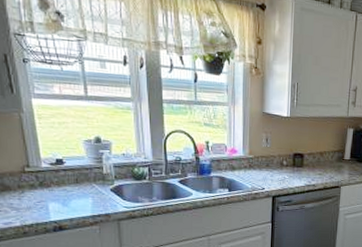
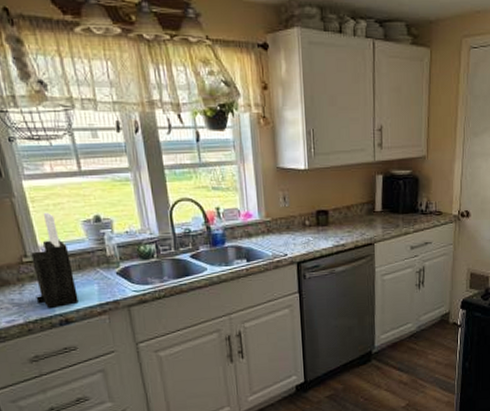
knife block: none [33,128,73,215] -> present [31,212,79,308]

